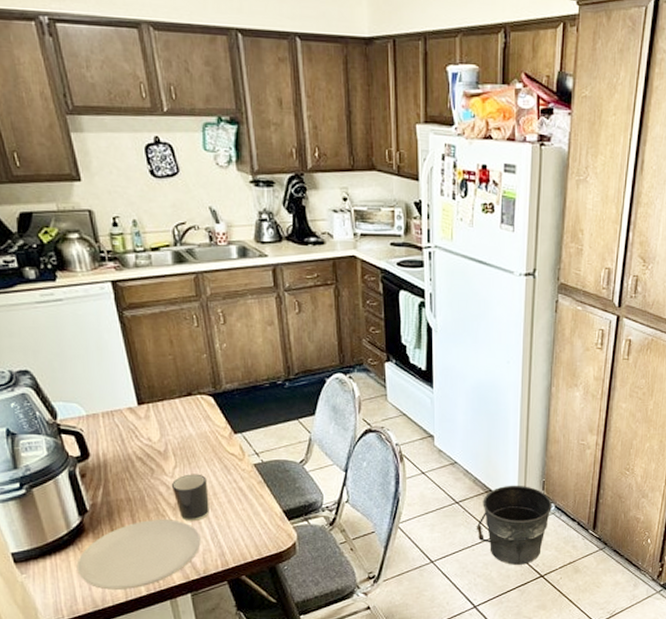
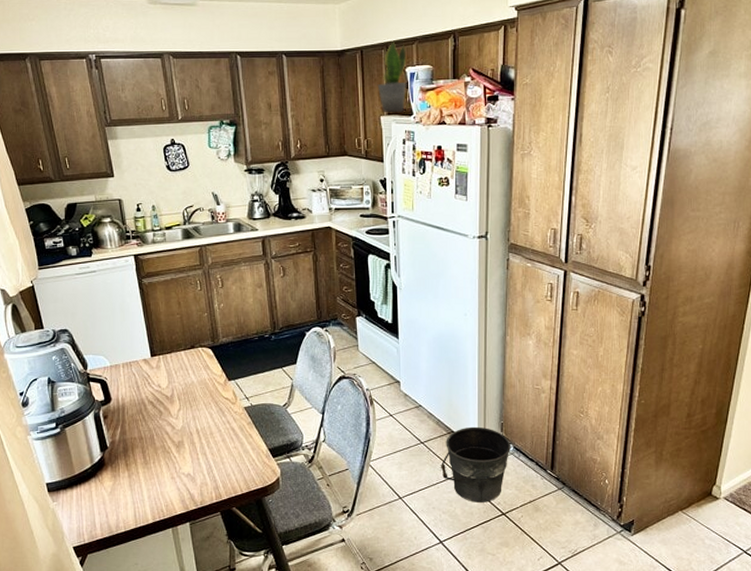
plate: present [76,520,201,590] -> none [97,456,199,517]
mug: present [171,474,209,522] -> none [175,416,207,458]
potted plant: none [412,31,448,122] -> present [377,41,407,113]

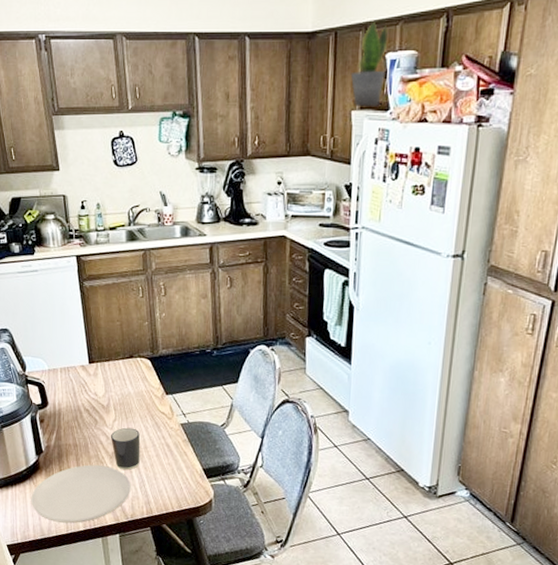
plate: none [97,456,199,517] -> present [31,465,131,524]
mug: none [175,416,207,458] -> present [110,427,141,471]
bucket: present [441,426,512,503] -> none [386,466,468,549]

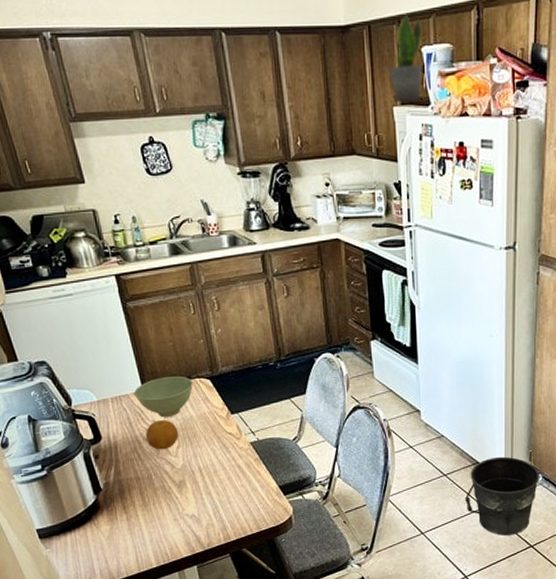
plate: present [31,465,131,524] -> none [93,496,204,563]
bowl: none [81,353,134,392] -> present [134,375,193,418]
fruit: none [86,393,117,422] -> present [145,420,179,450]
mug: present [110,427,141,471] -> none [175,453,211,498]
bucket: none [386,466,468,549] -> present [465,456,541,536]

